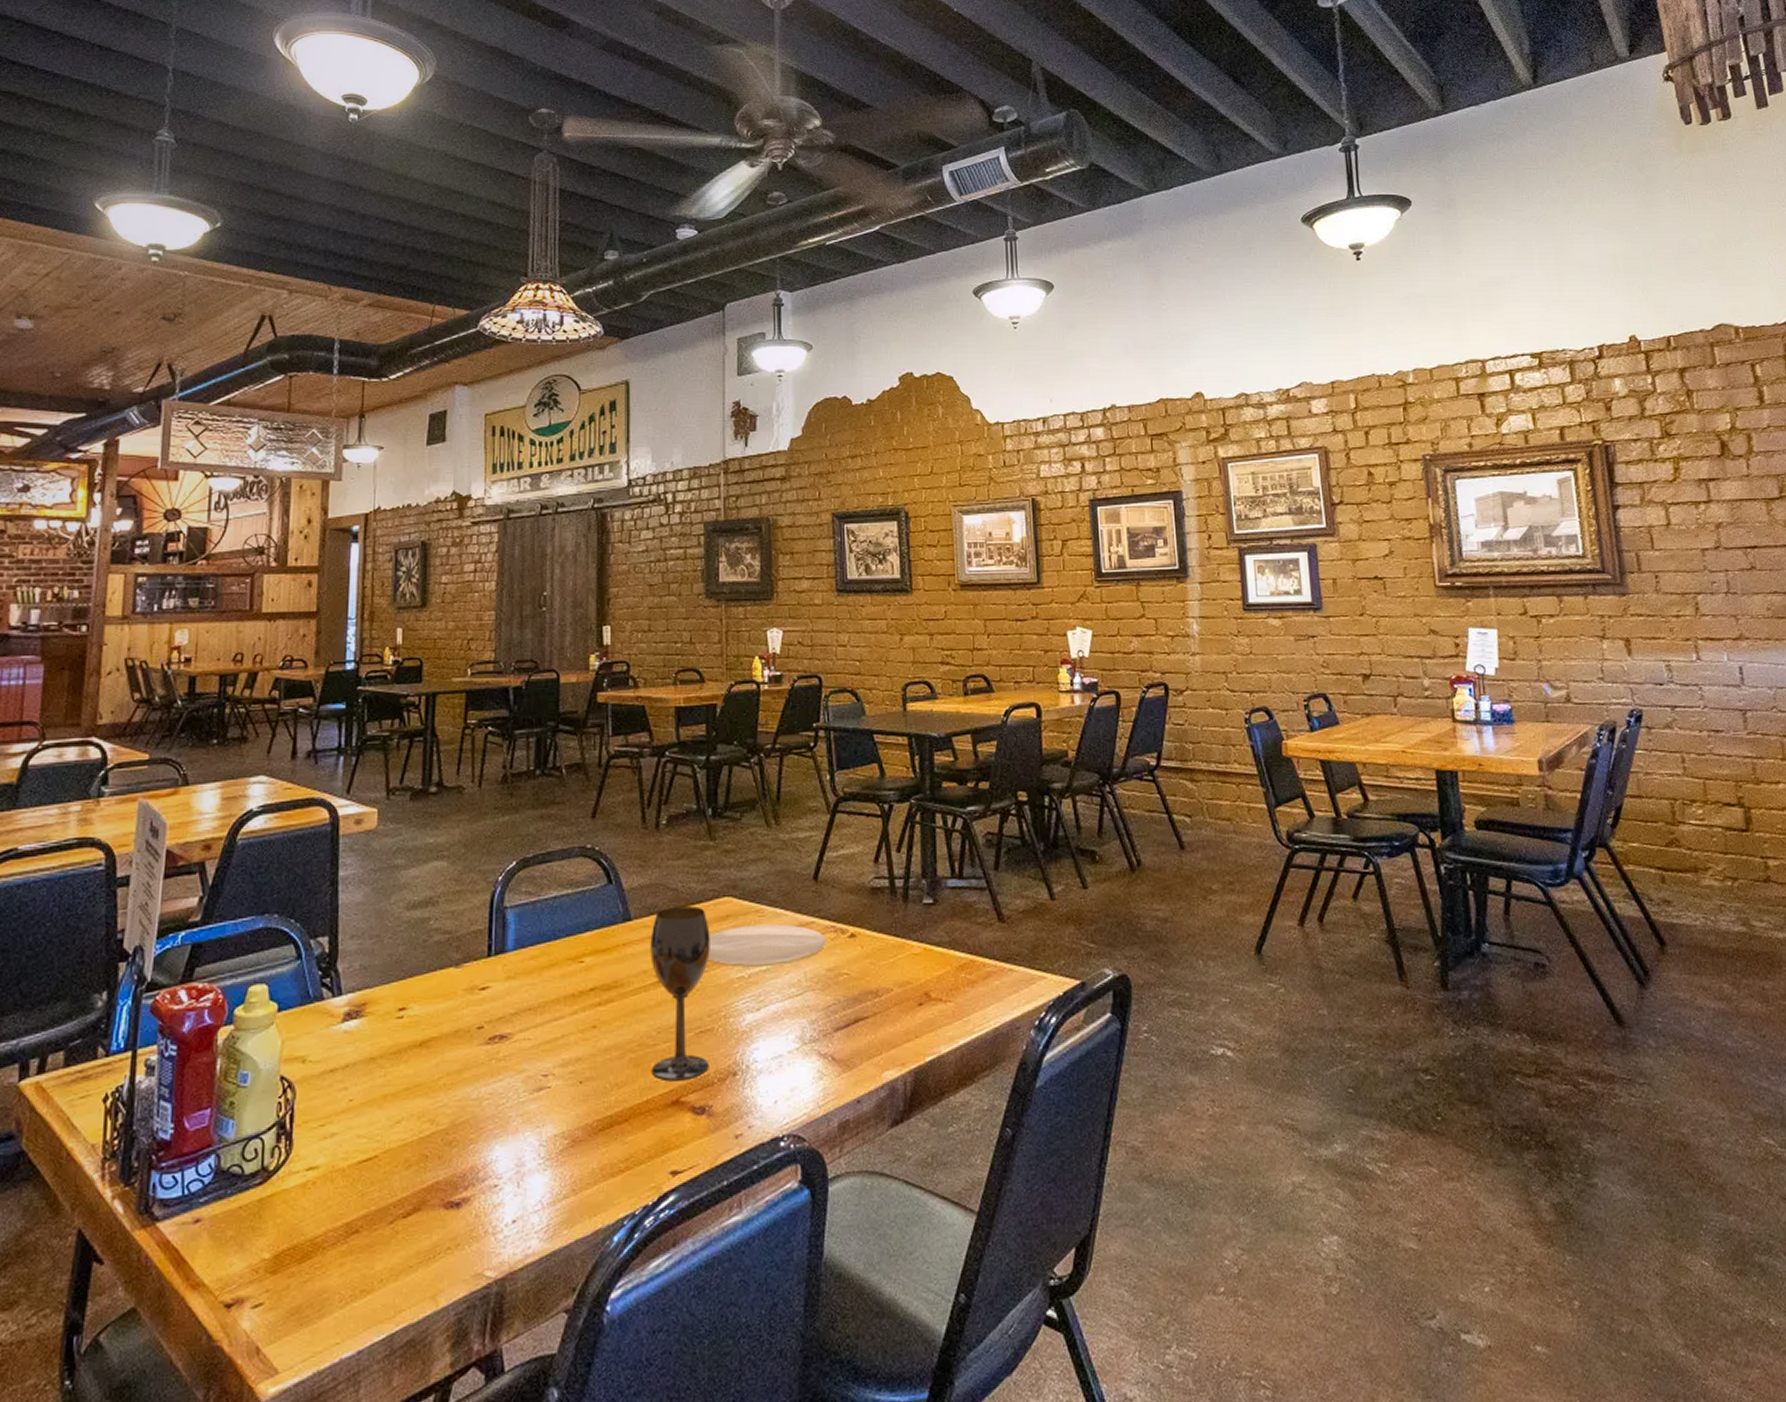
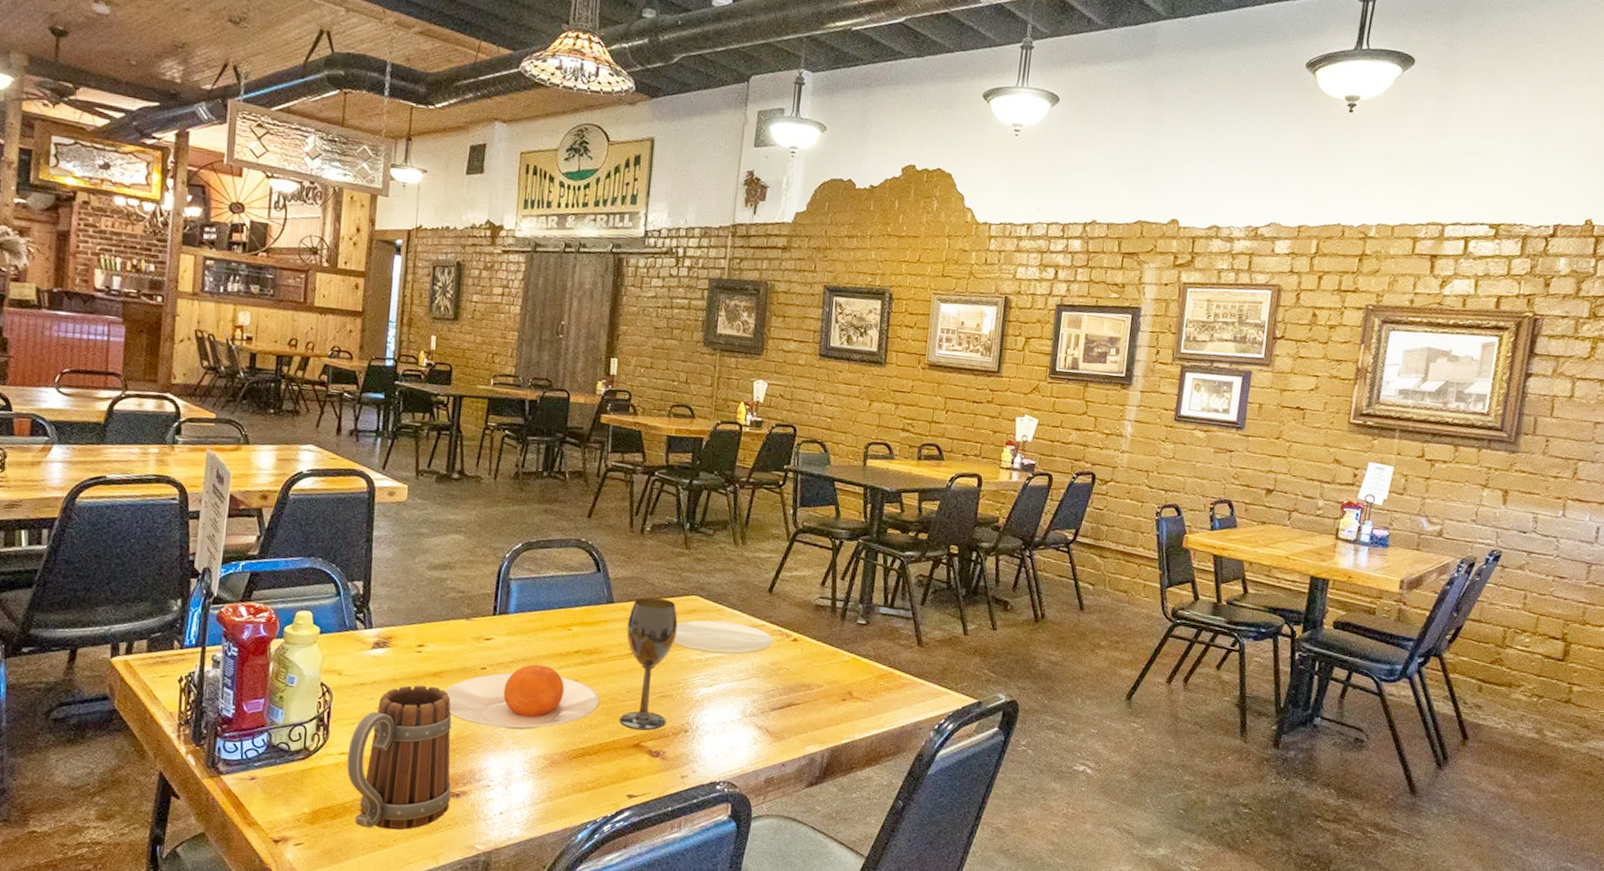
beer mug: none [316,1060,449,1269] -> present [346,685,452,830]
plate: none [434,1012,625,1105] -> present [444,664,600,730]

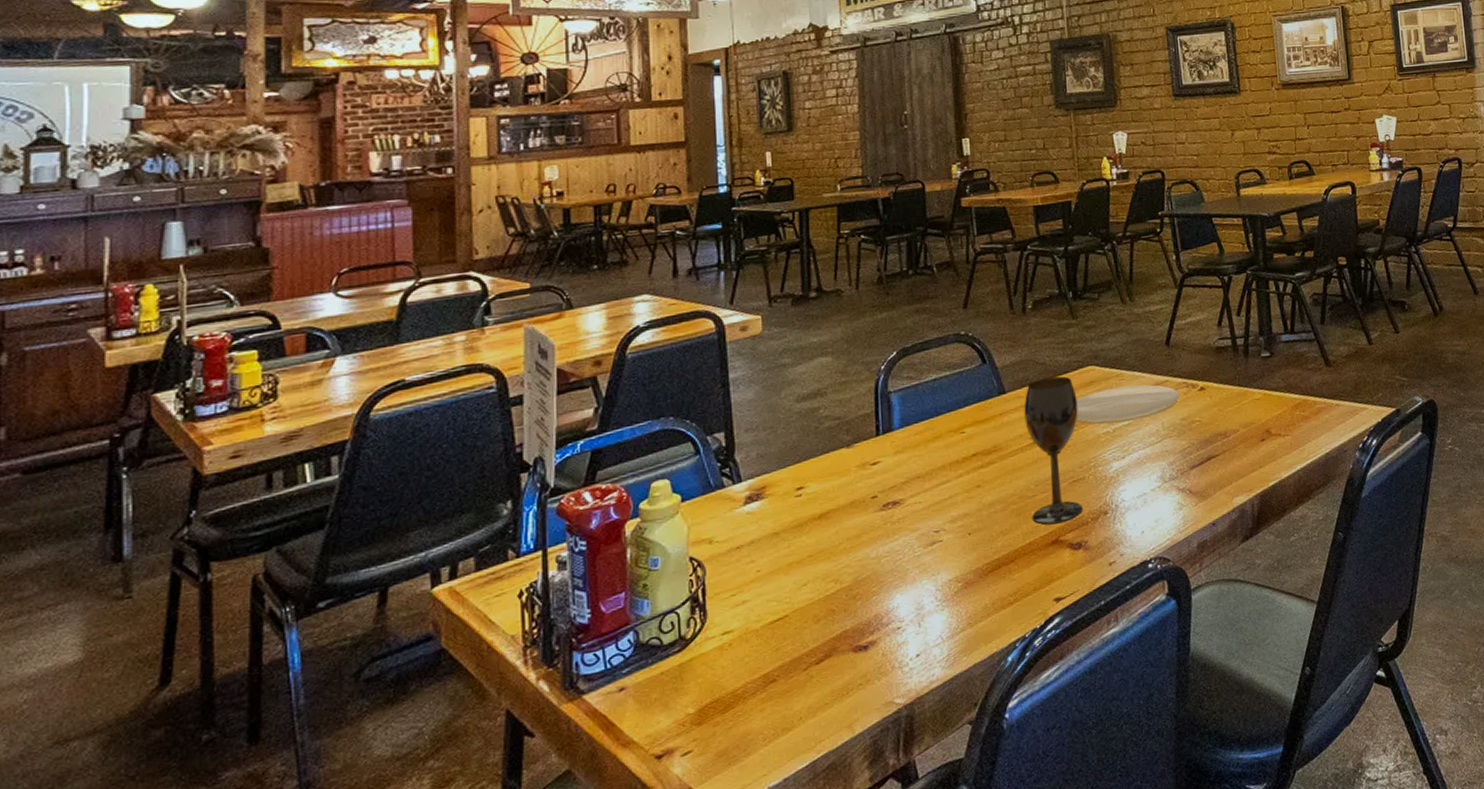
beer mug: present [346,685,452,830] -> none [731,530,858,714]
plate: present [444,664,600,730] -> none [834,477,1008,562]

